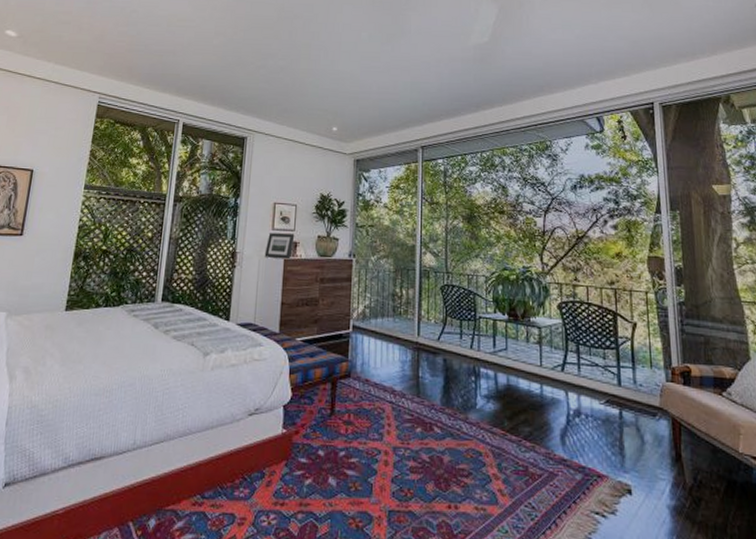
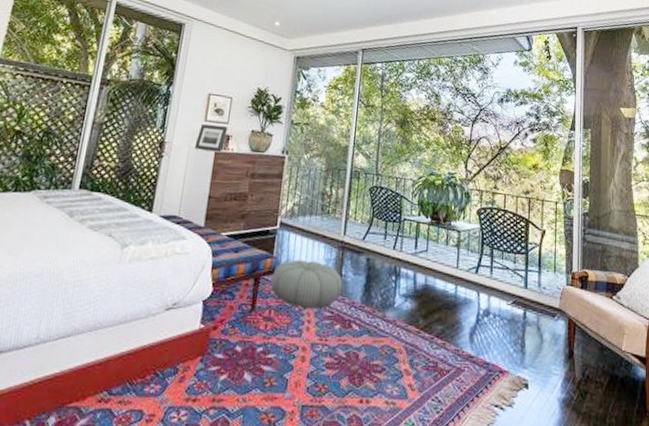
pouf: none [349,362,421,413] -> present [271,259,343,310]

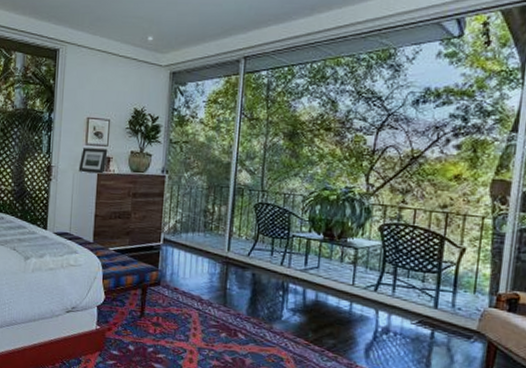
pouf: present [271,259,343,310] -> none [158,273,228,318]

